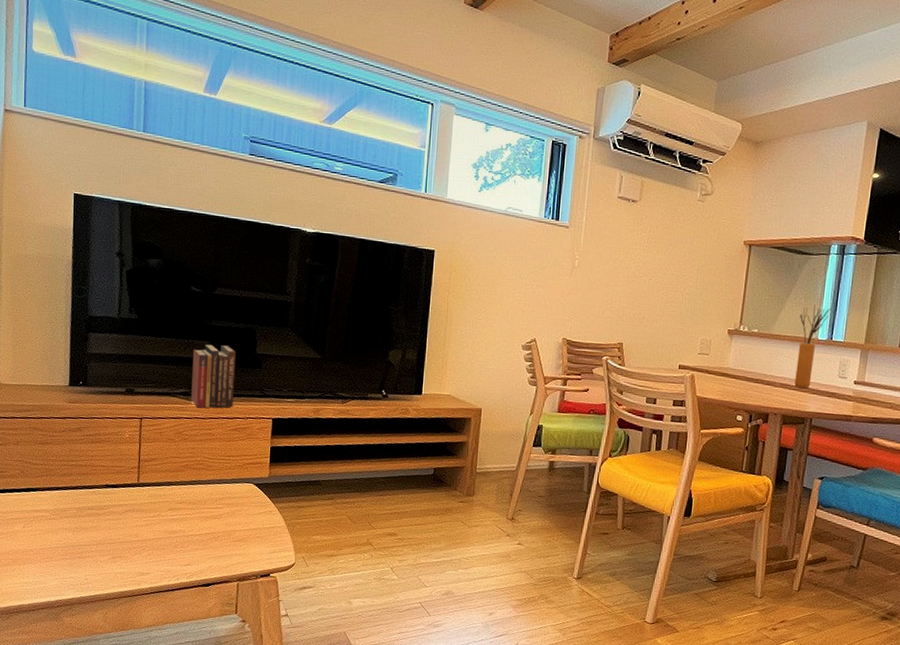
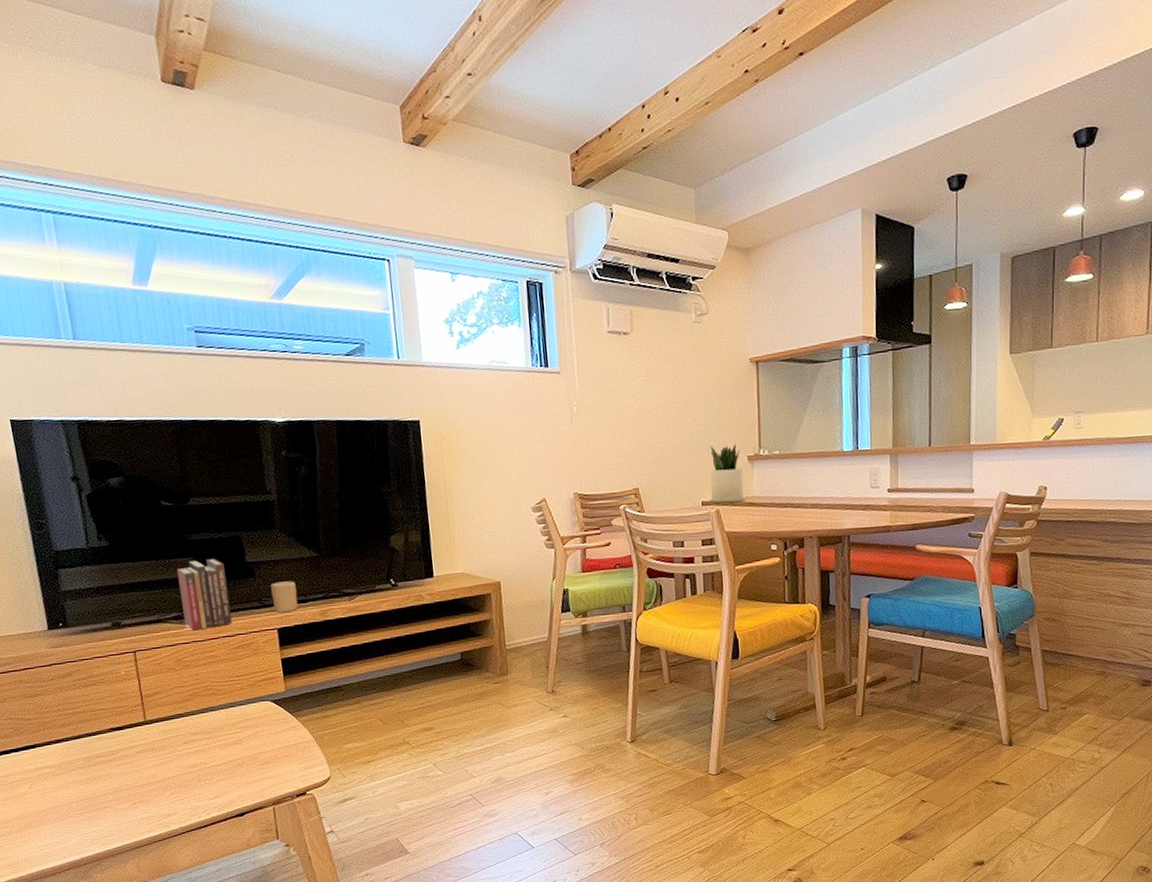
candle: none [272,376,296,405] -> present [271,581,298,613]
planter: none [685,315,722,372] -> present [708,444,747,505]
vase: present [794,305,831,388] -> none [820,415,852,505]

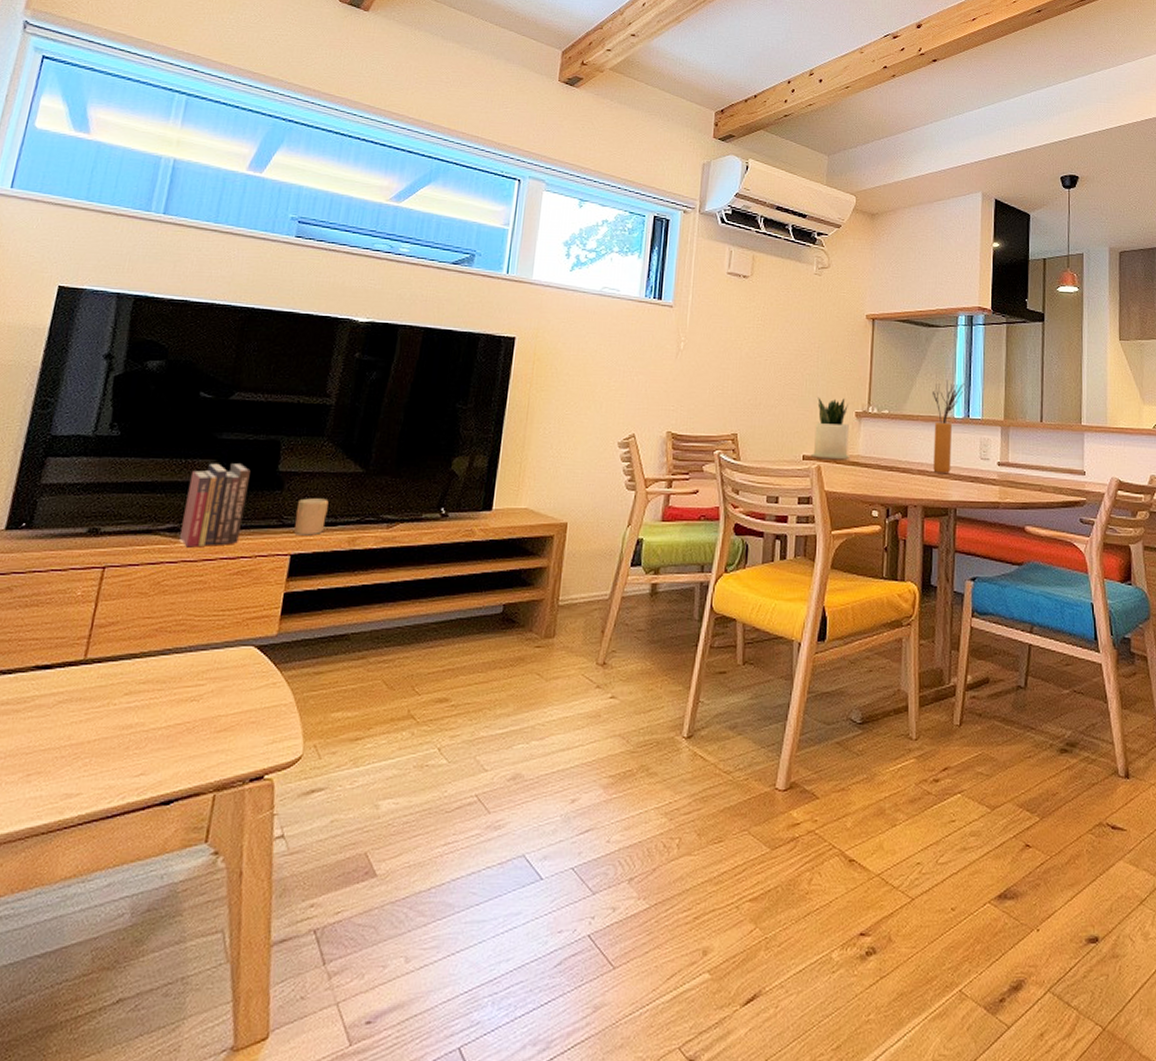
vase: none [820,415,852,505] -> present [931,380,964,473]

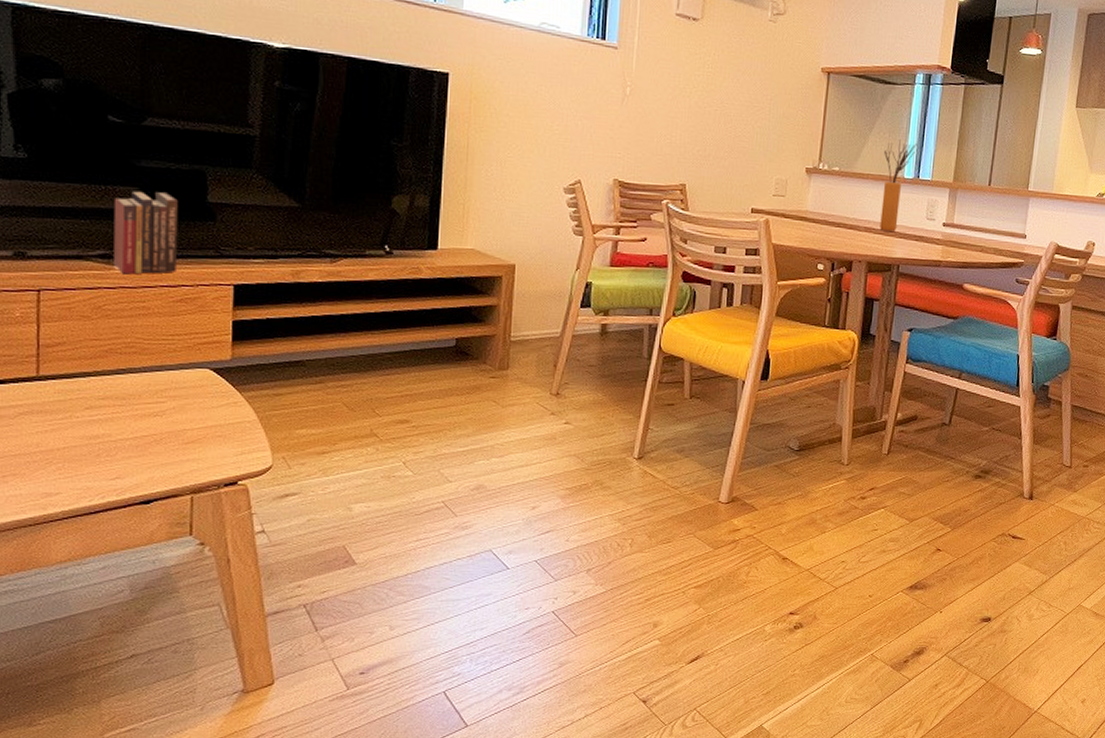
candle: present [294,498,329,536] -> none [232,230,266,267]
planter: present [810,398,851,461] -> none [758,151,799,216]

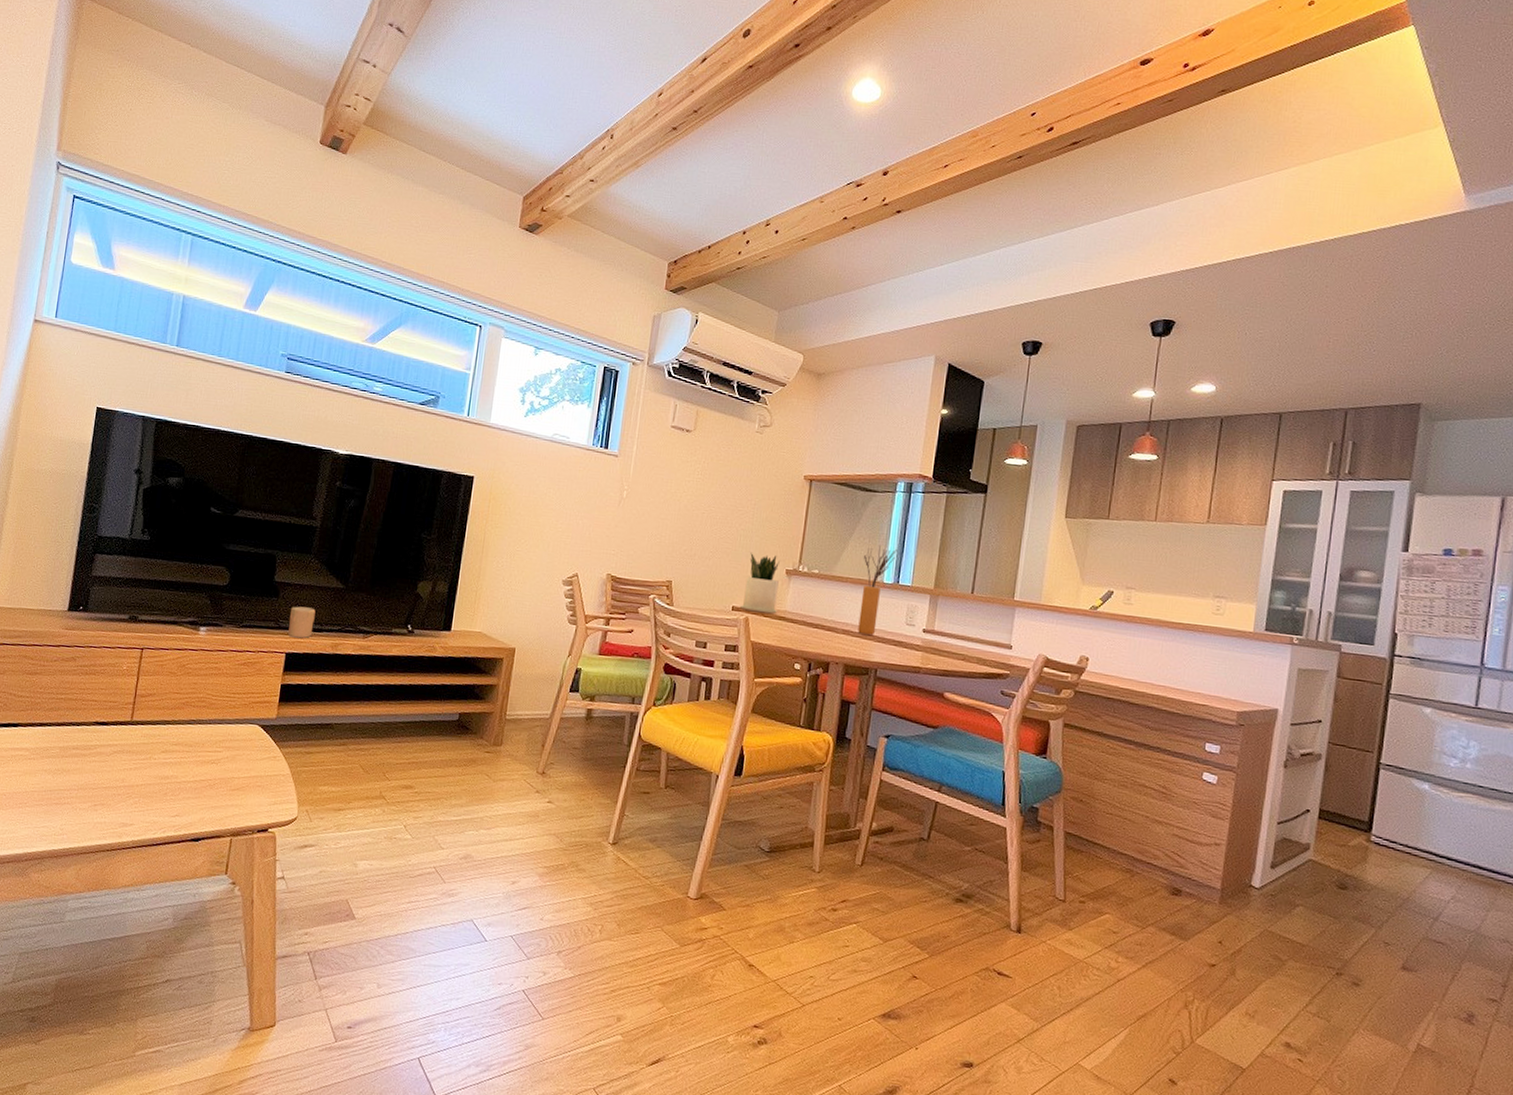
books: present [113,191,178,275] -> none [199,569,253,640]
candle: none [232,230,266,267] -> present [288,606,316,638]
planter: none [758,151,799,216] -> present [739,553,780,615]

